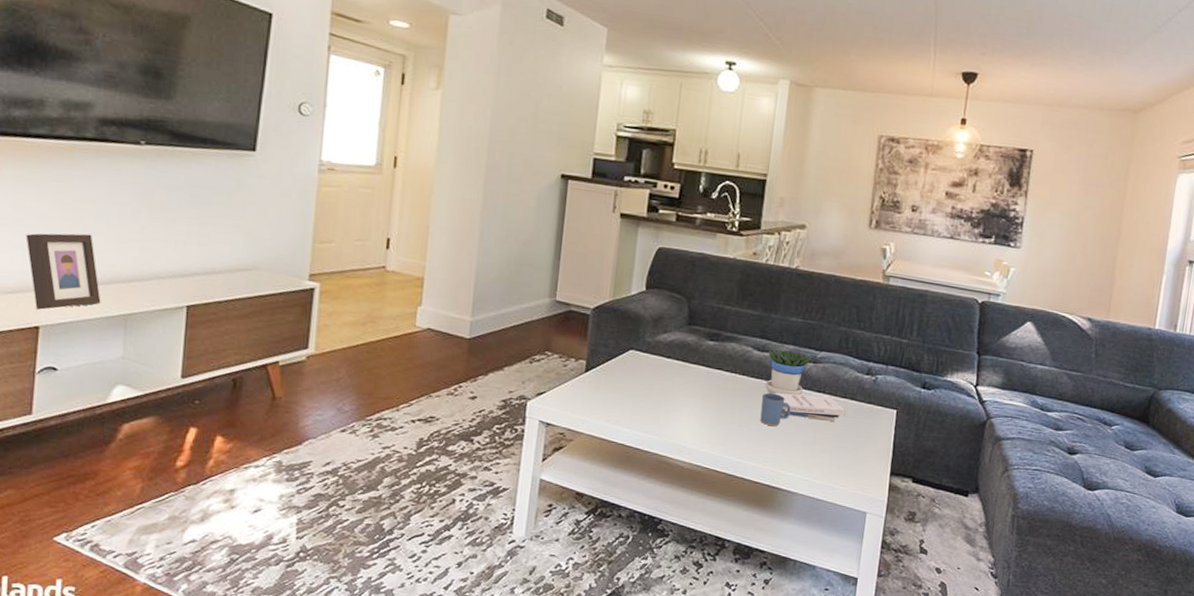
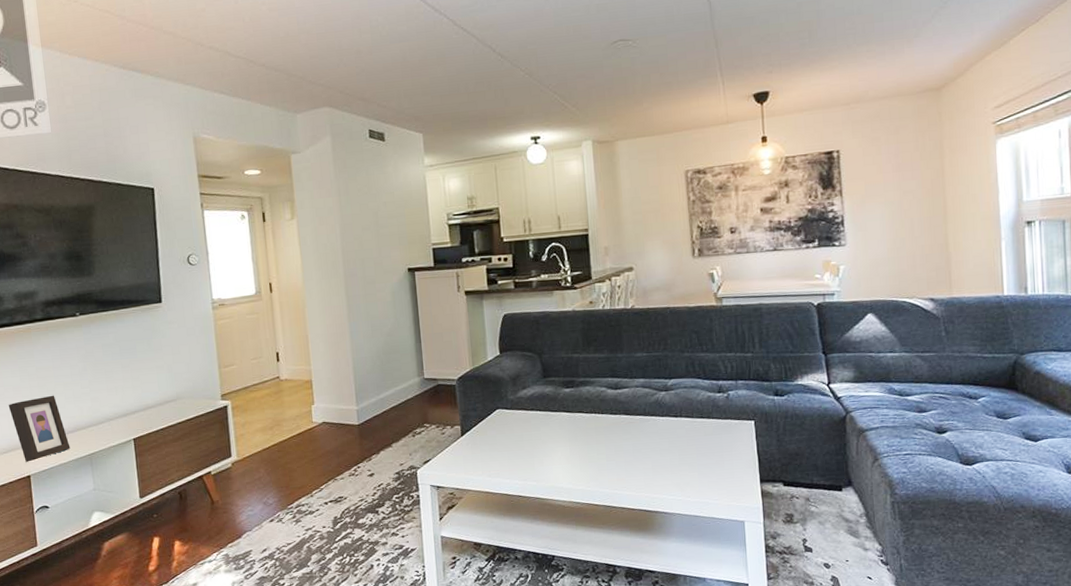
mug: present [760,392,791,427] -> none [624,425,653,456]
flowerpot: present [765,349,810,395] -> none [621,383,662,426]
books: present [774,392,846,421] -> none [634,420,705,443]

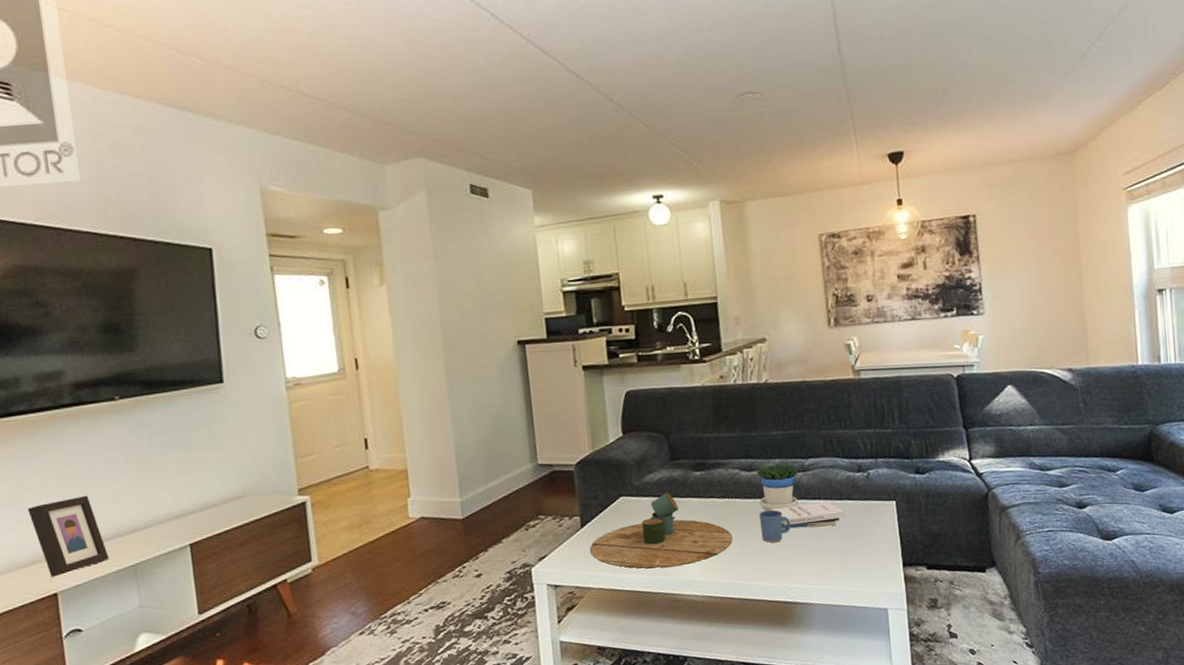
decorative tray: none [469,406,599,475] -> present [590,491,733,569]
flowerpot: none [621,383,662,426] -> present [755,463,799,511]
mug: none [624,425,653,456] -> present [759,509,791,543]
books: none [634,420,705,443] -> present [770,502,845,529]

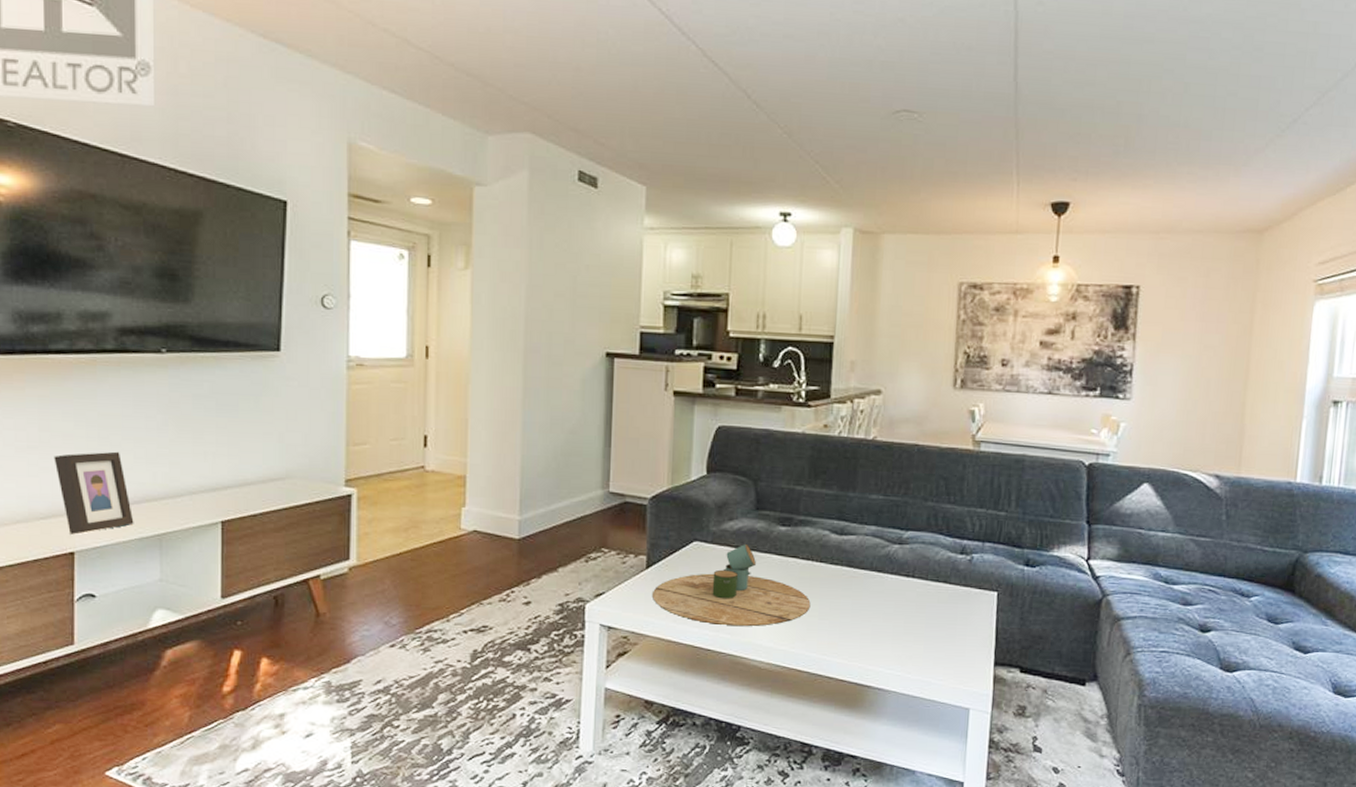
flowerpot: present [755,463,799,511] -> none [846,530,896,582]
mug: present [759,509,791,543] -> none [843,580,877,618]
books: present [770,502,845,529] -> none [857,579,939,608]

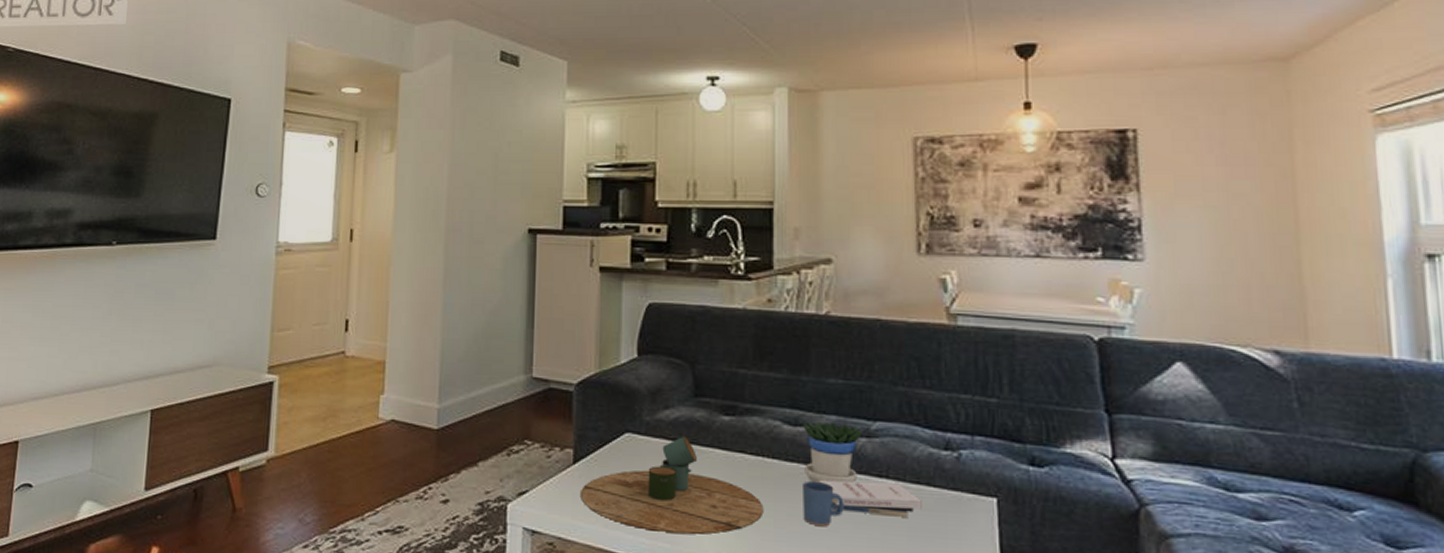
picture frame: present [54,451,134,535] -> none [11,340,74,423]
mug: none [843,580,877,618] -> present [803,480,844,527]
flowerpot: none [846,530,896,582] -> present [803,421,862,483]
books: none [857,579,939,608] -> present [818,479,922,517]

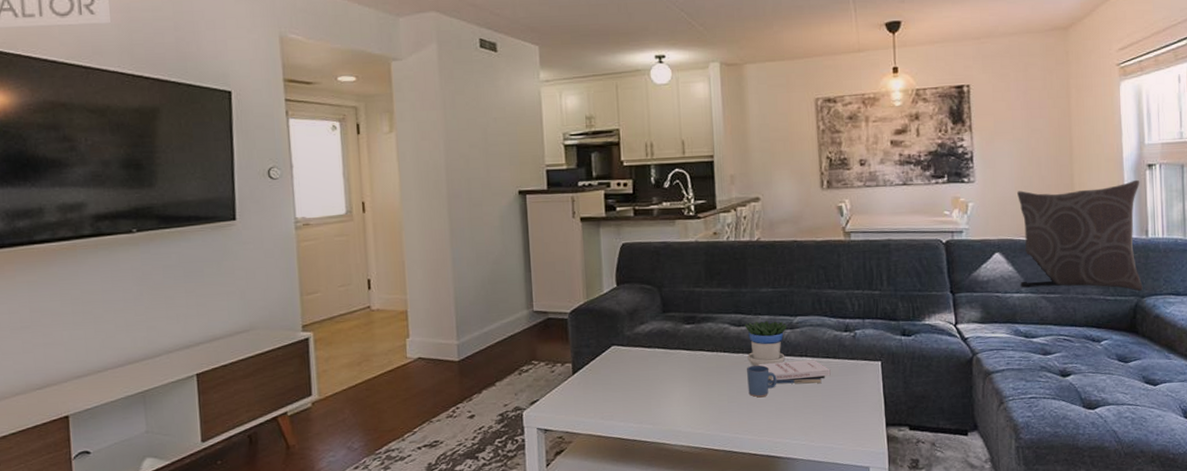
decorative tray: present [581,435,764,534] -> none [581,343,720,417]
pillow: none [1211,275,1425,443] -> present [1017,179,1143,292]

